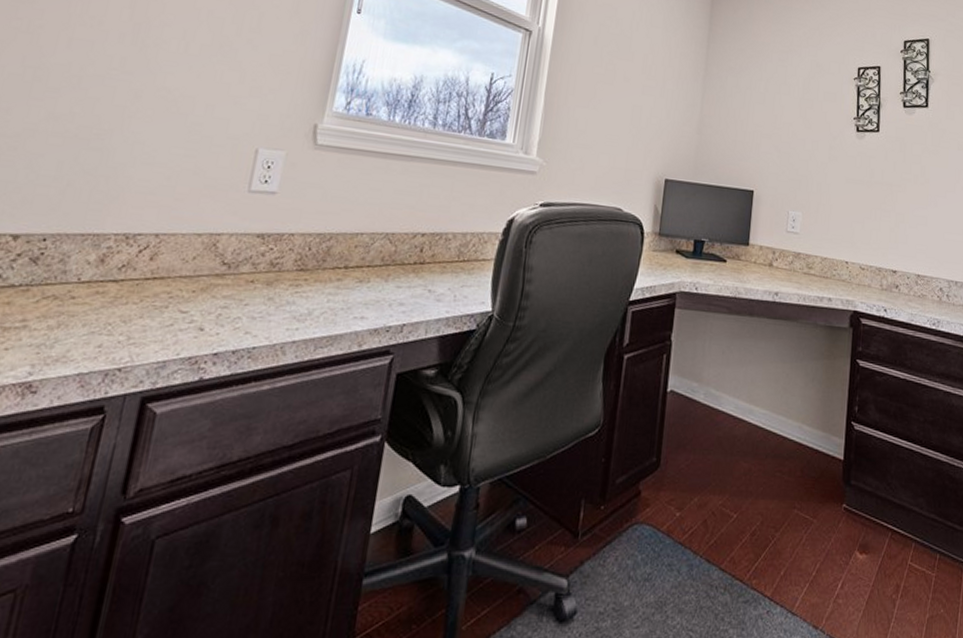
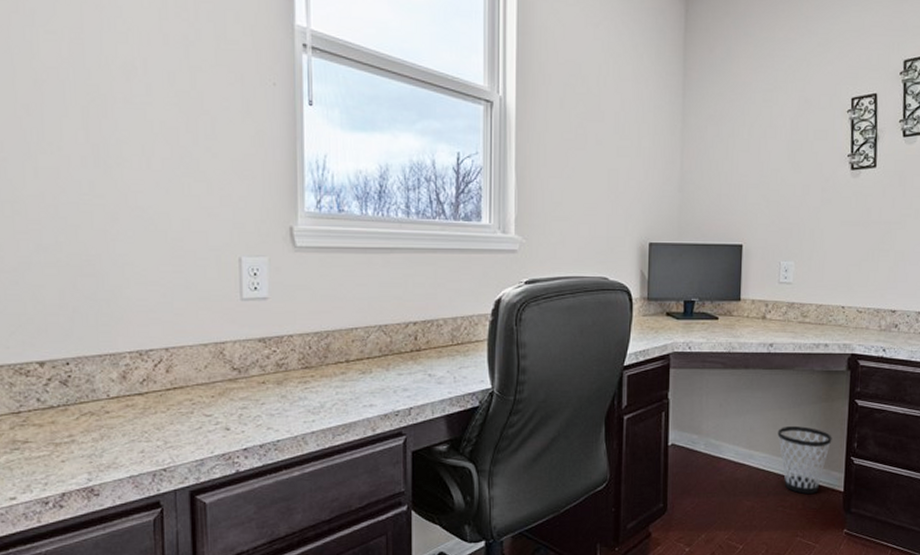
wastebasket: none [778,382,833,461] -> present [777,426,832,495]

